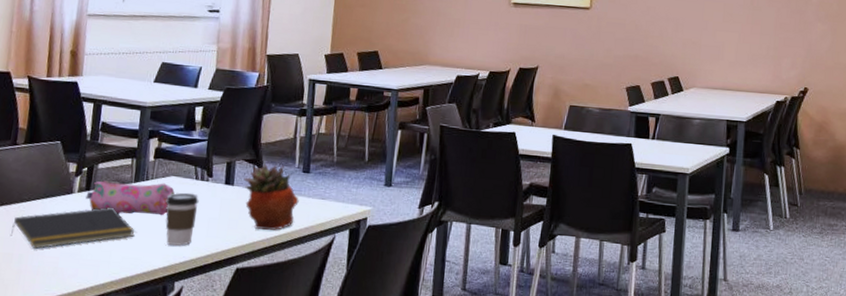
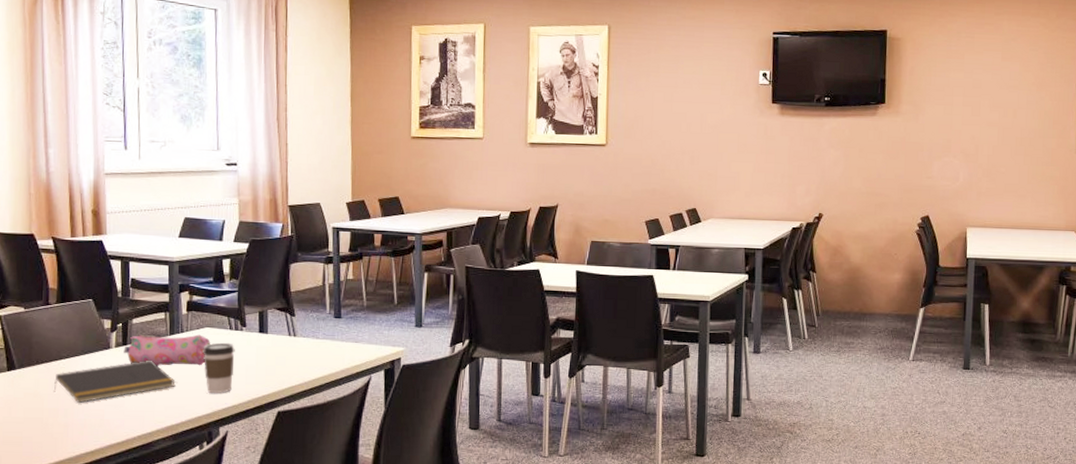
succulent planter: present [243,165,299,230] -> none [277,311,333,375]

